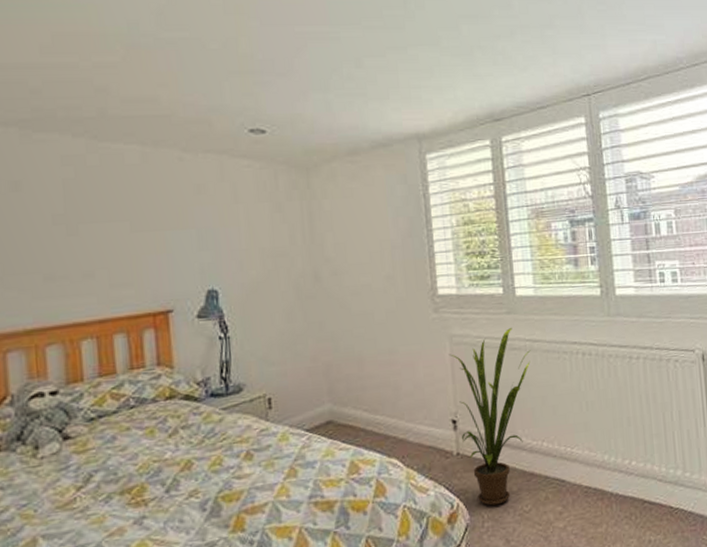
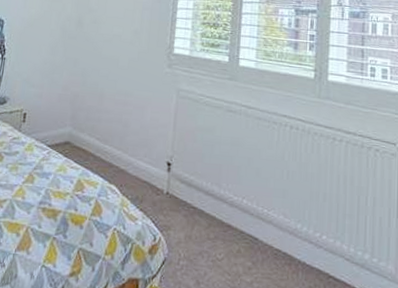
house plant: present [449,327,531,506] -> none [173,91,245,247]

